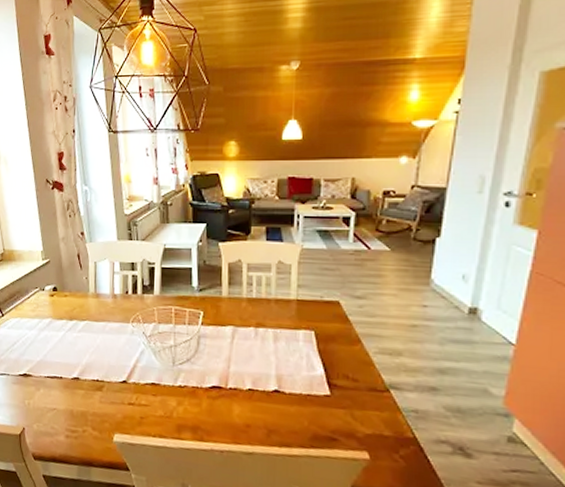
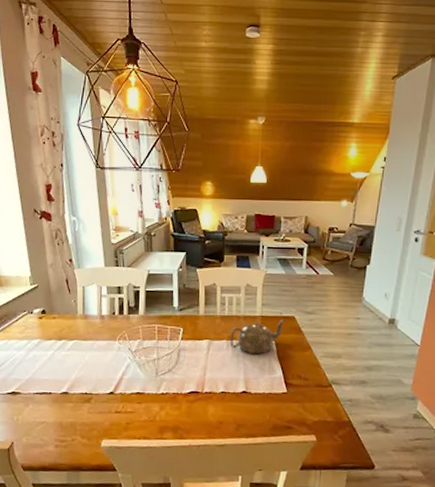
teapot: none [258,304,328,347] -> present [230,319,286,355]

